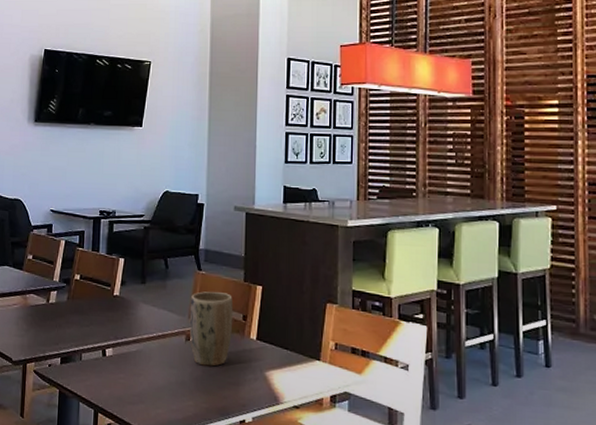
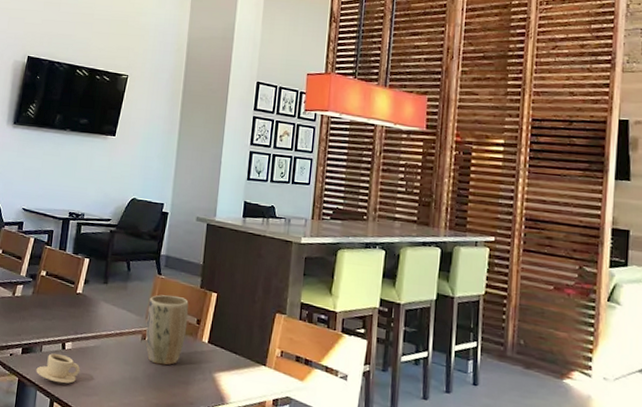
cup: none [77,361,124,393] -> present [36,353,81,384]

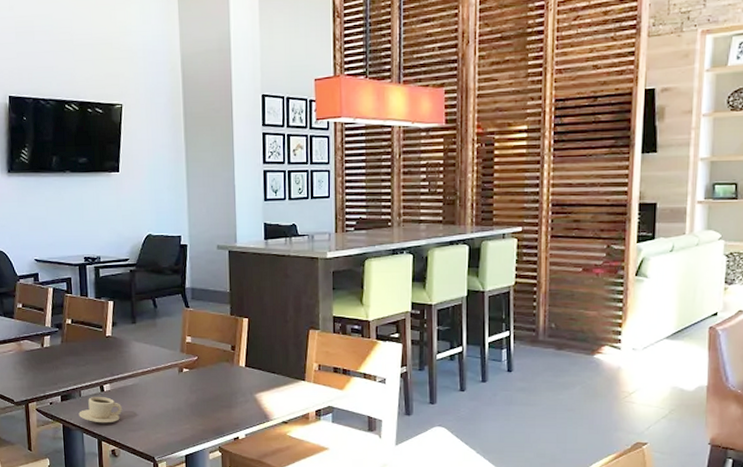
plant pot: present [145,294,189,366] -> none [180,326,223,393]

